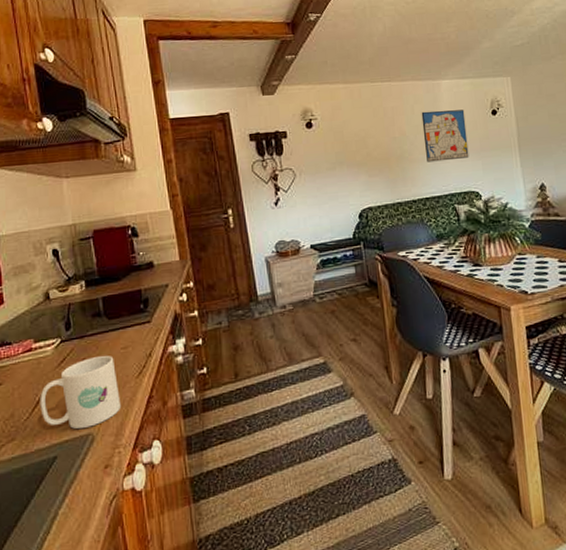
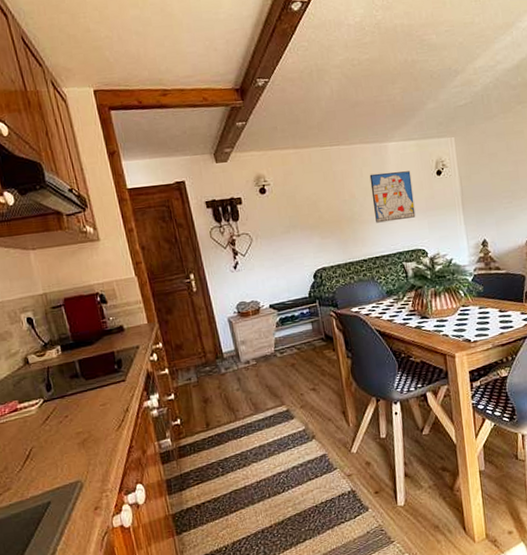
mug: present [40,355,122,430] -> none [29,412,105,478]

